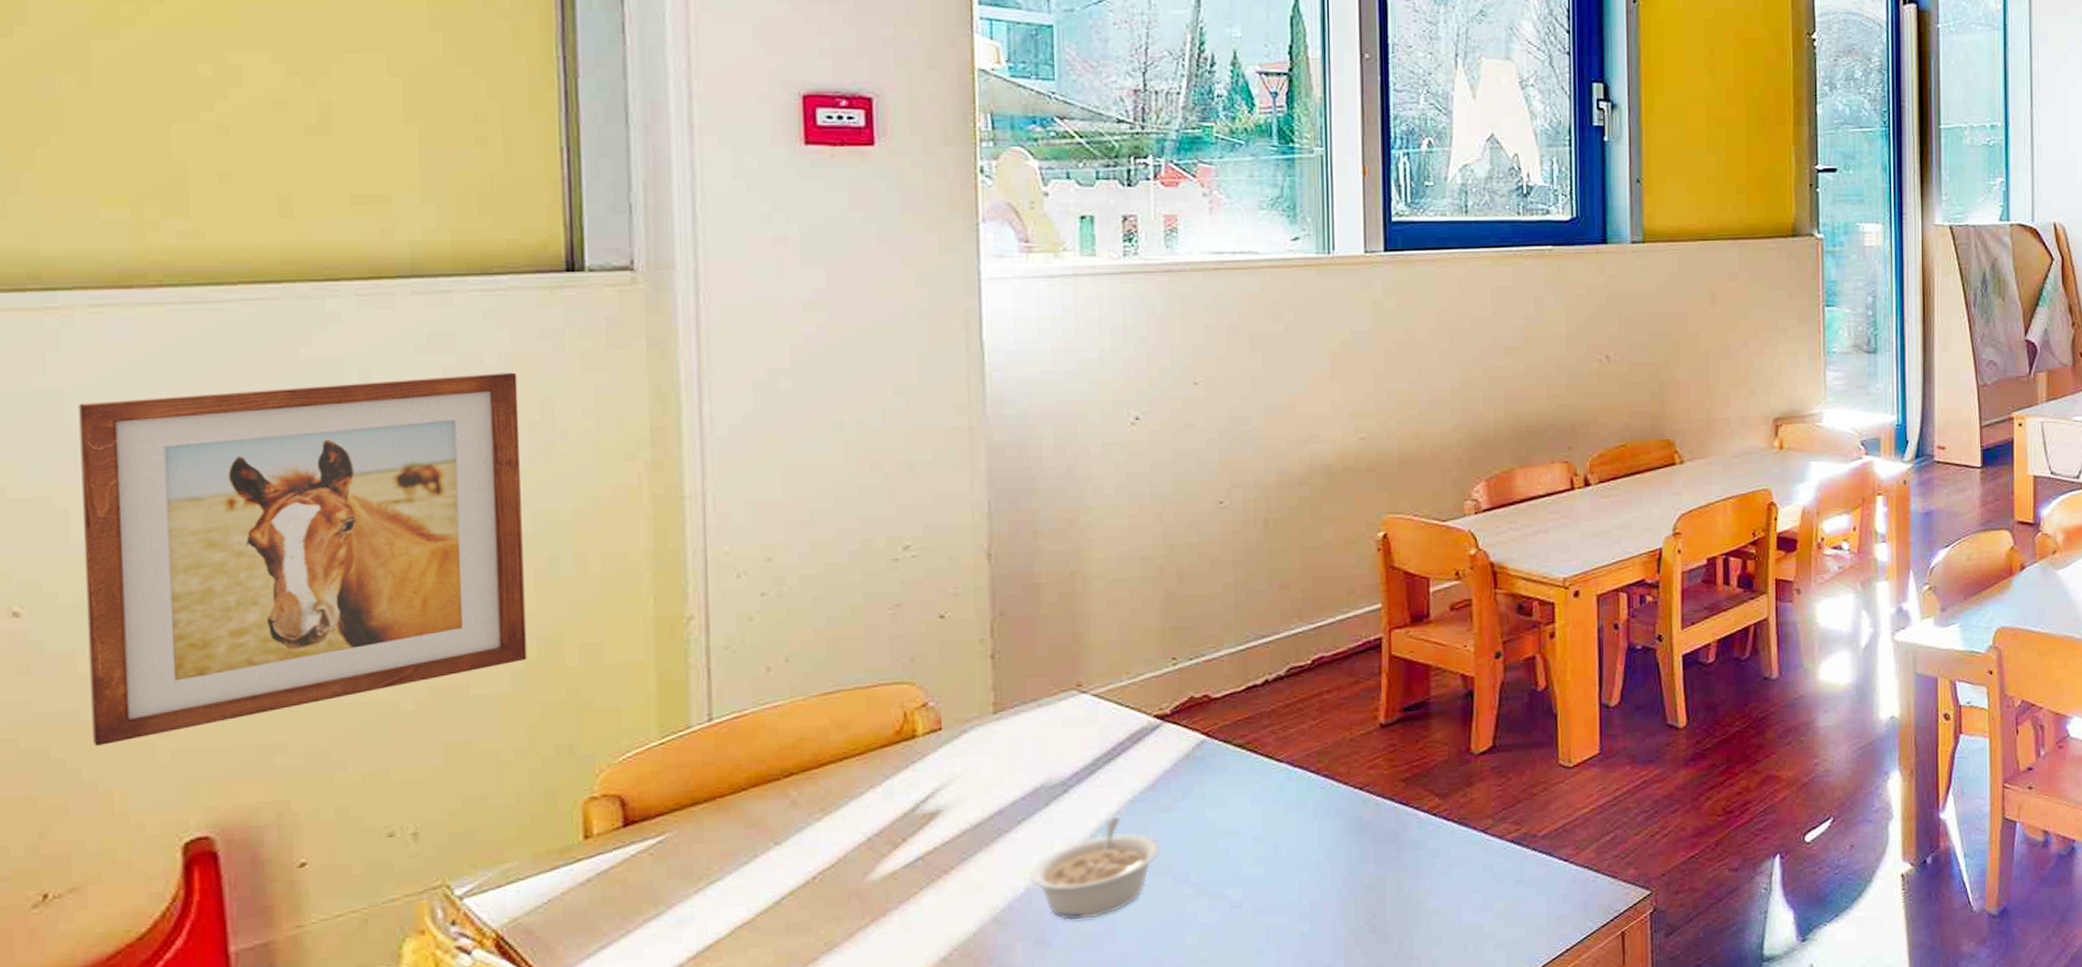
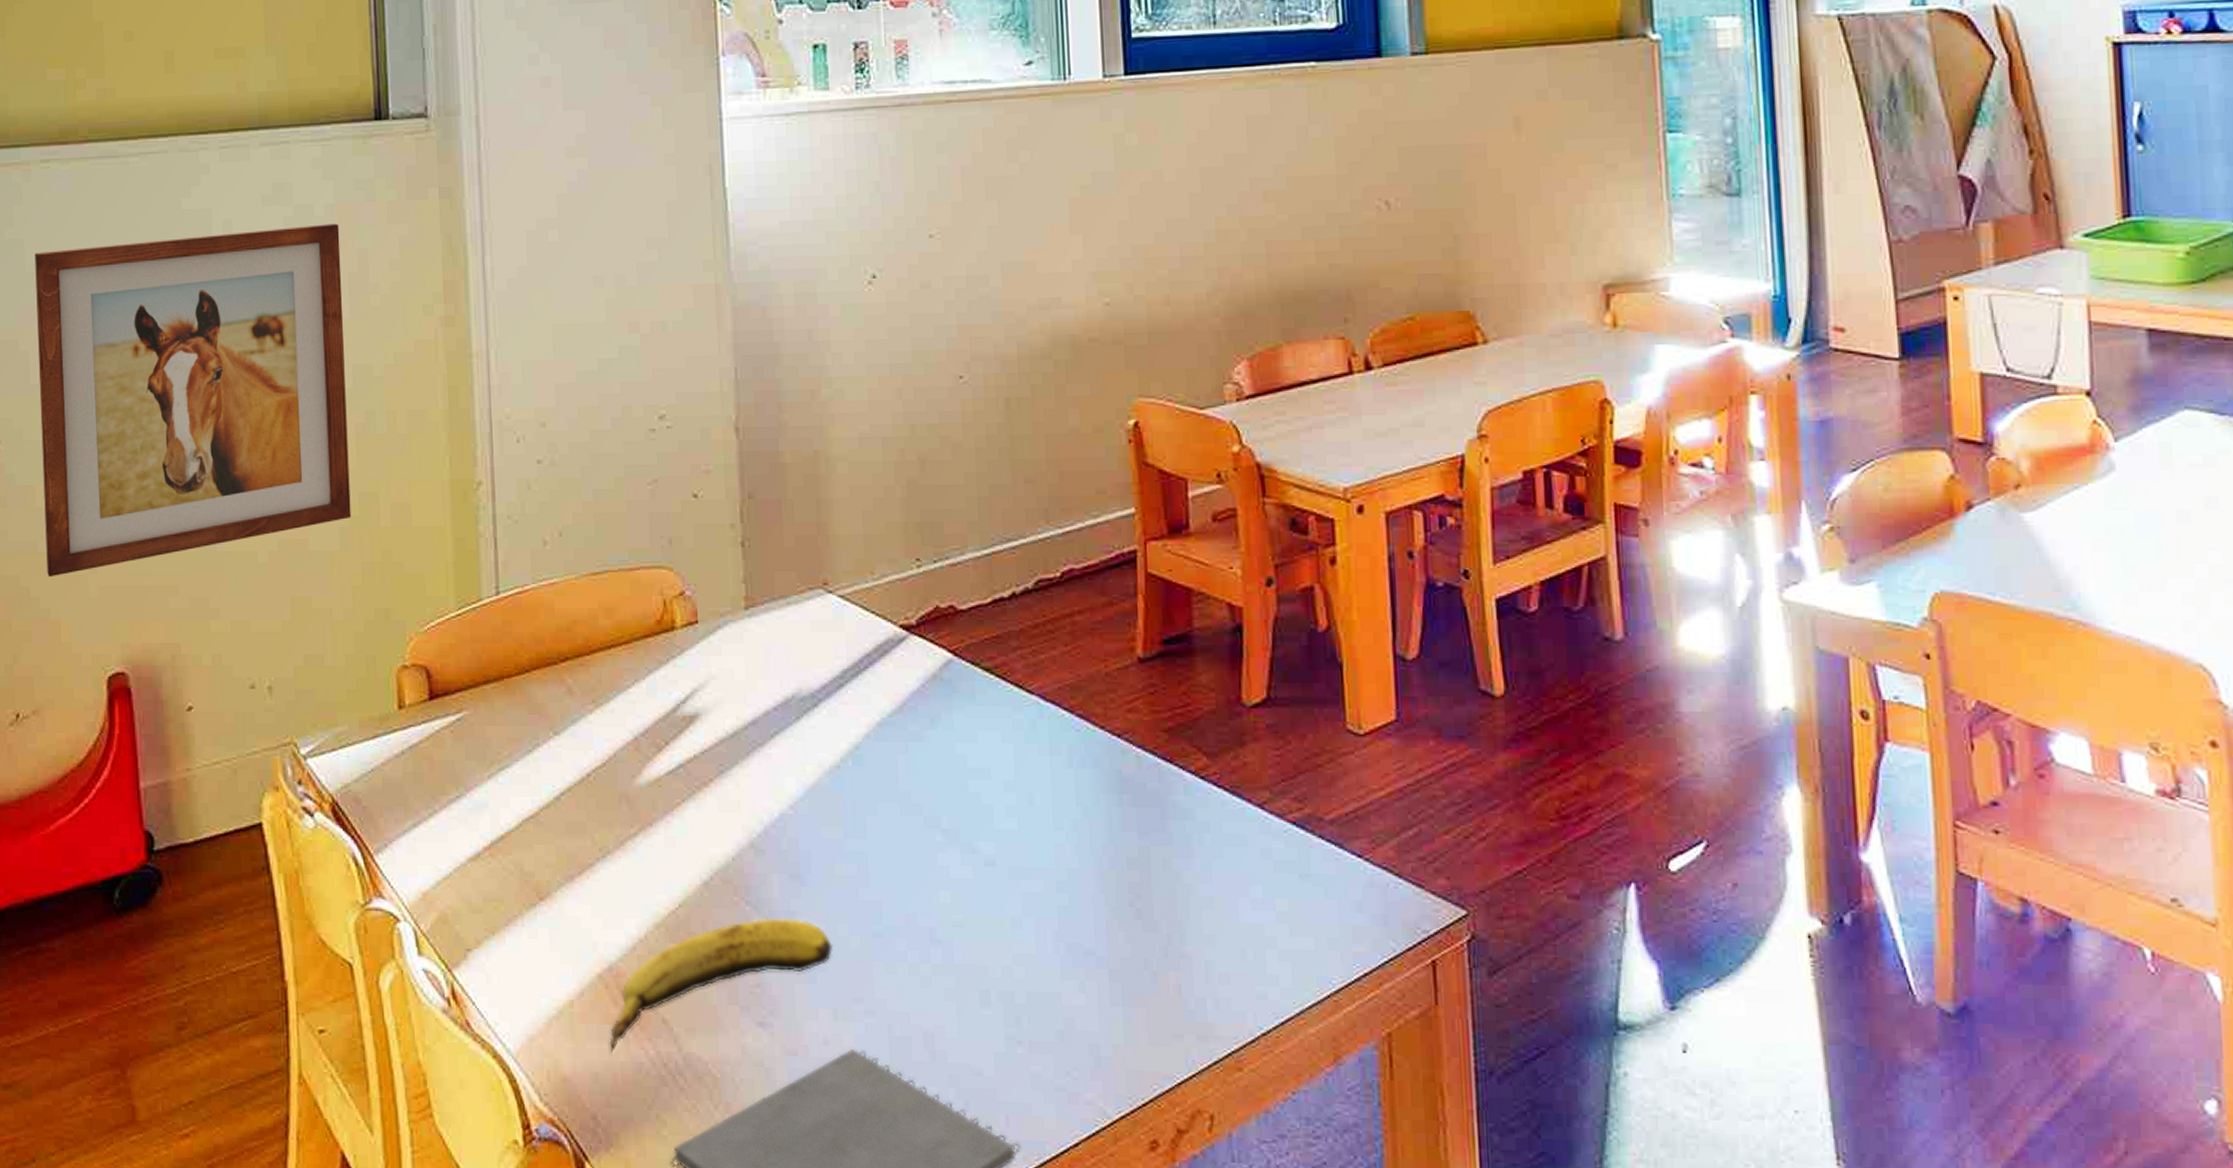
legume: present [1028,816,1162,920] -> none [782,740,912,857]

